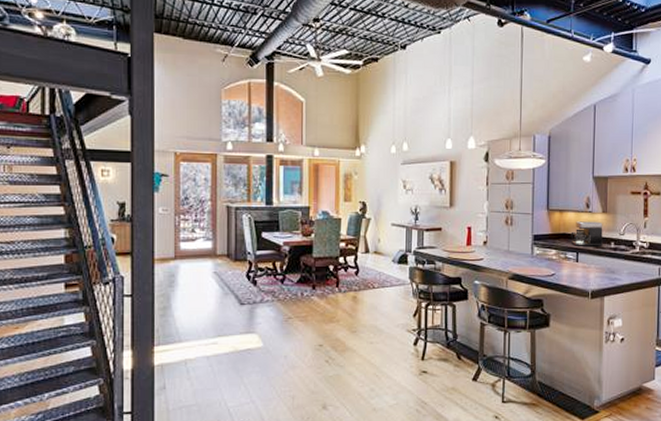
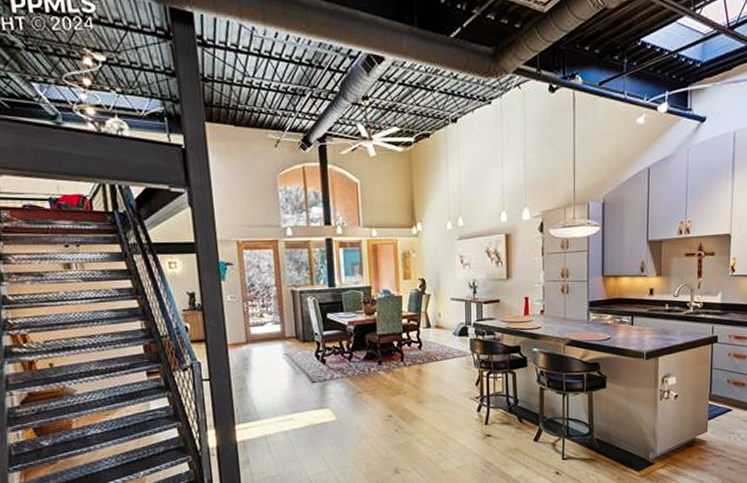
coffee maker: present [570,220,603,246] -> none [625,284,658,310]

